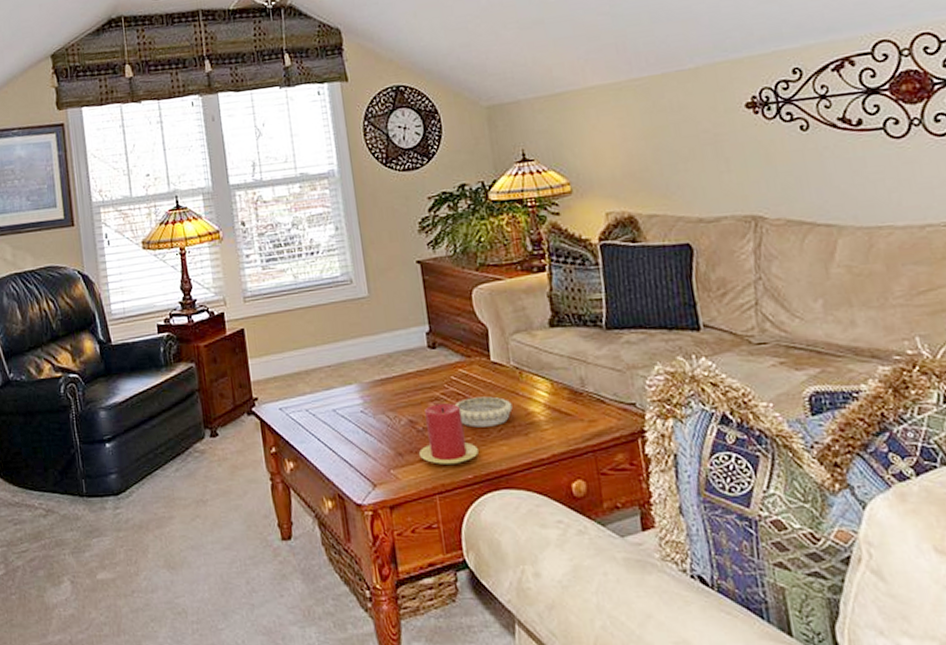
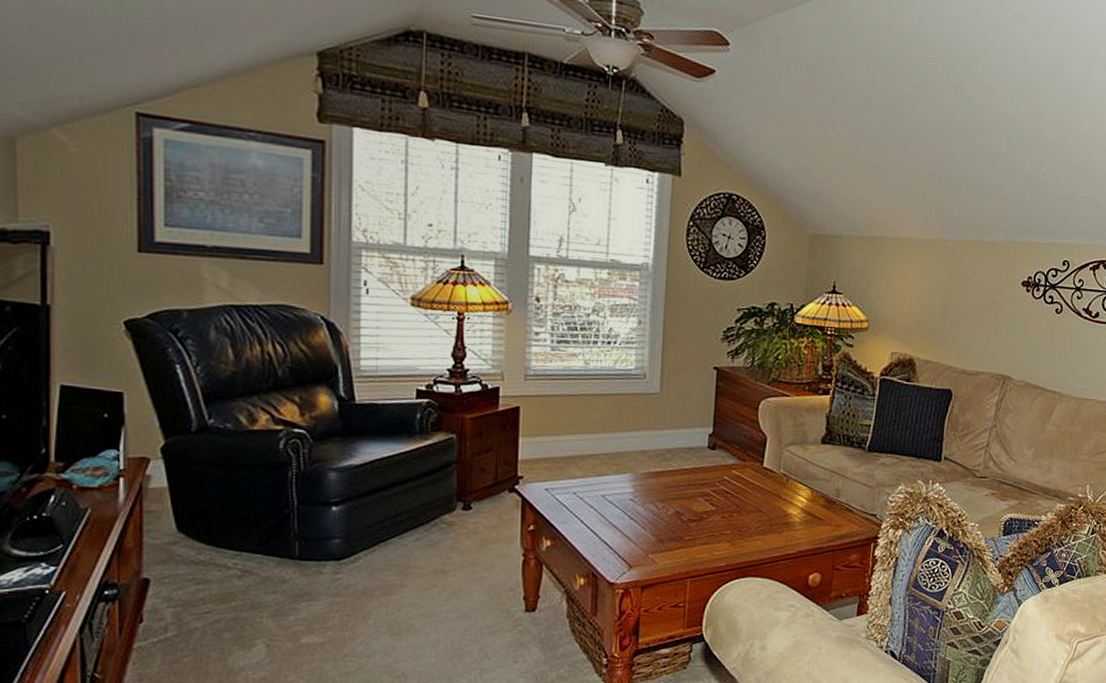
candle: present [419,403,479,466] -> none [680,499,735,554]
decorative bowl: present [454,396,513,428] -> none [721,496,774,524]

